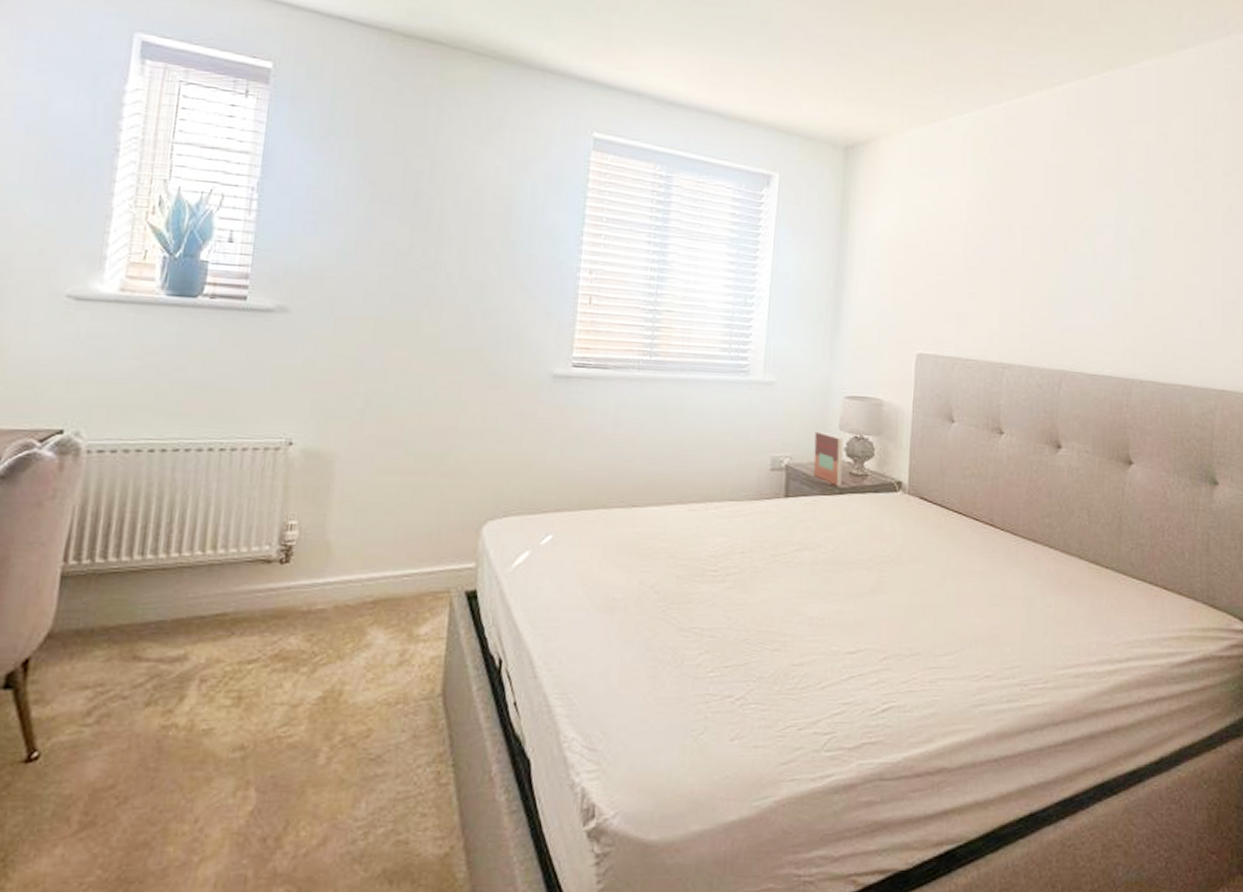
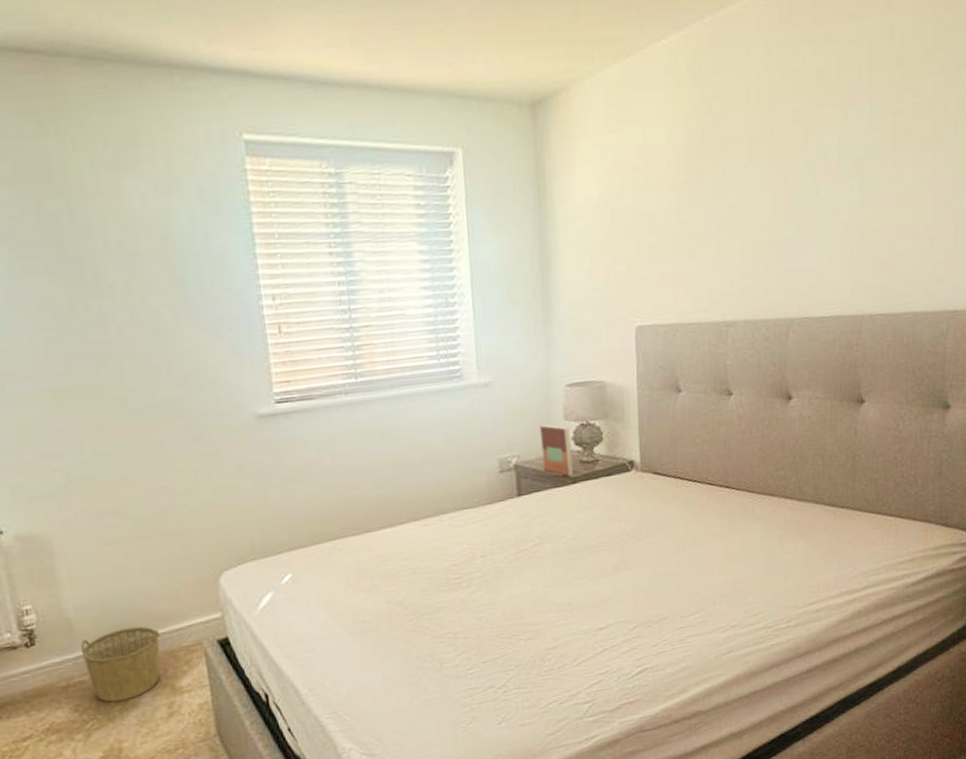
basket: none [331,562,411,638] -> present [80,626,160,703]

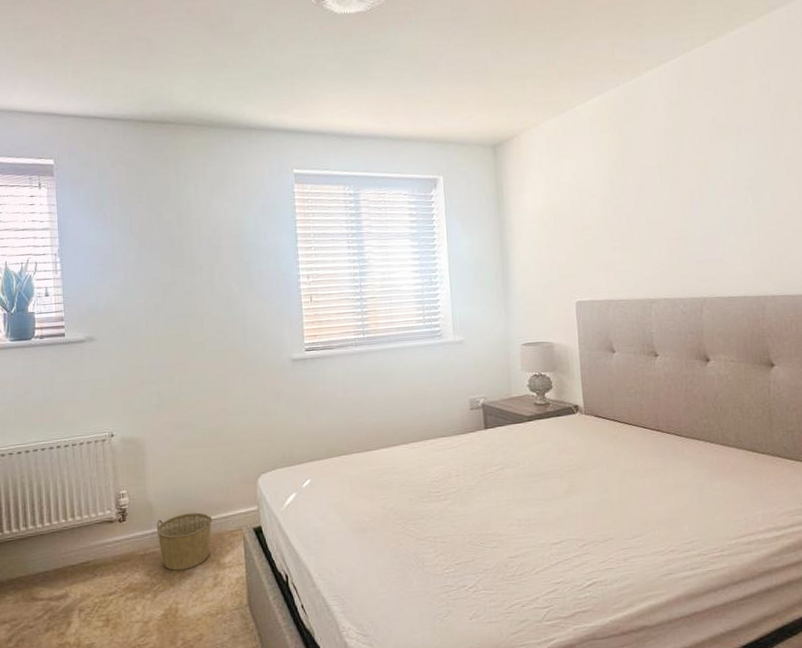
book: present [540,425,573,477] -> none [502,374,529,416]

